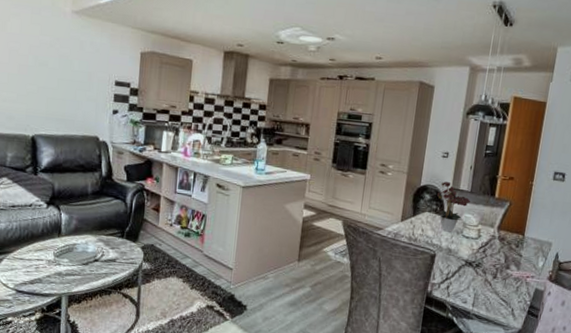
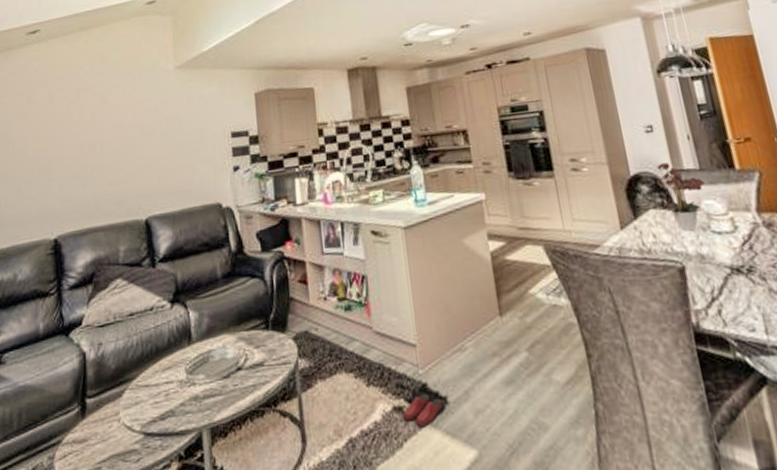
slippers: none [213,300,243,322] -> present [403,393,443,428]

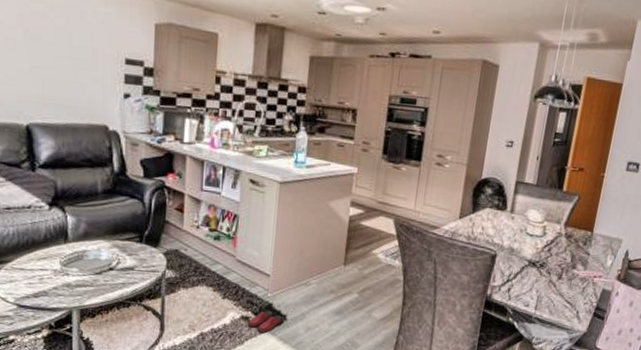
flower arrangement: present [656,163,705,231] -> none [497,174,536,230]

